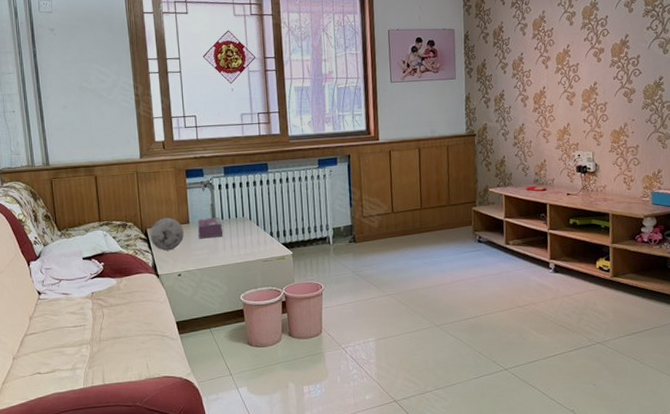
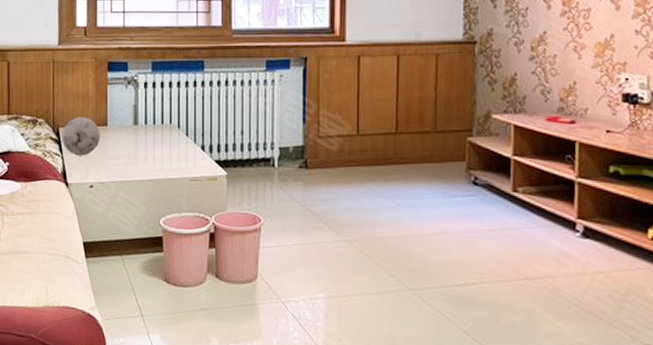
tissue box: present [198,217,223,239] -> none [117,121,146,146]

